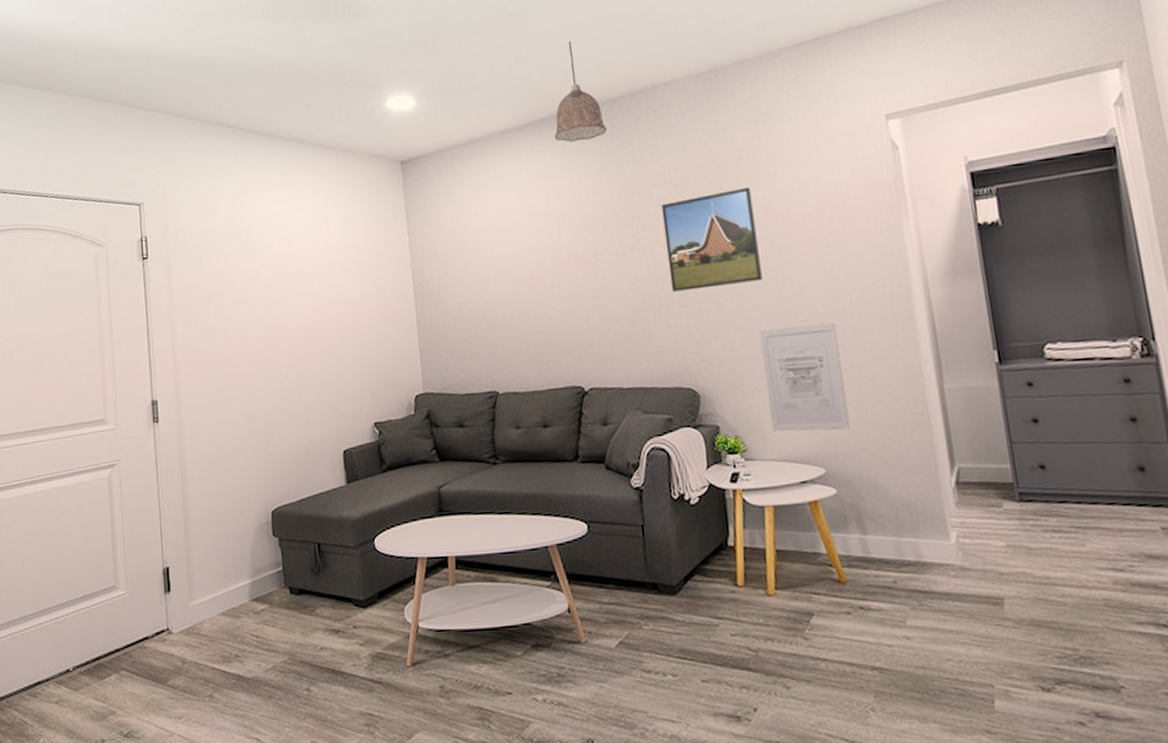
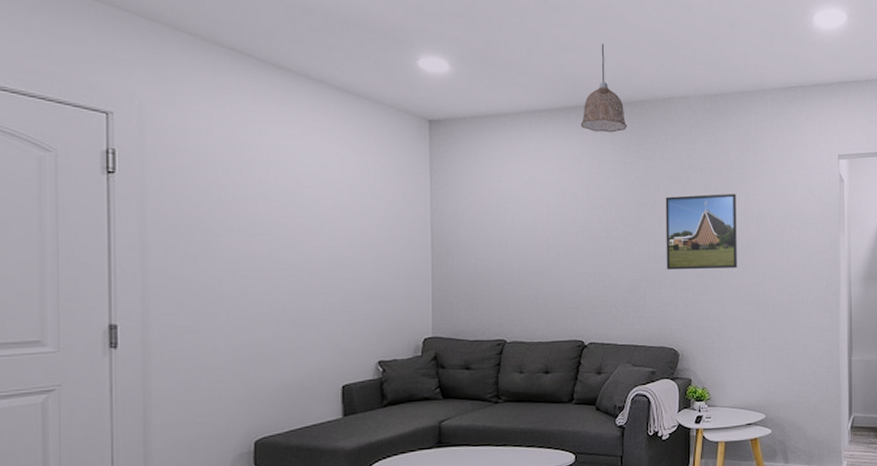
wall art: present [759,323,850,432] -> none [730,306,786,387]

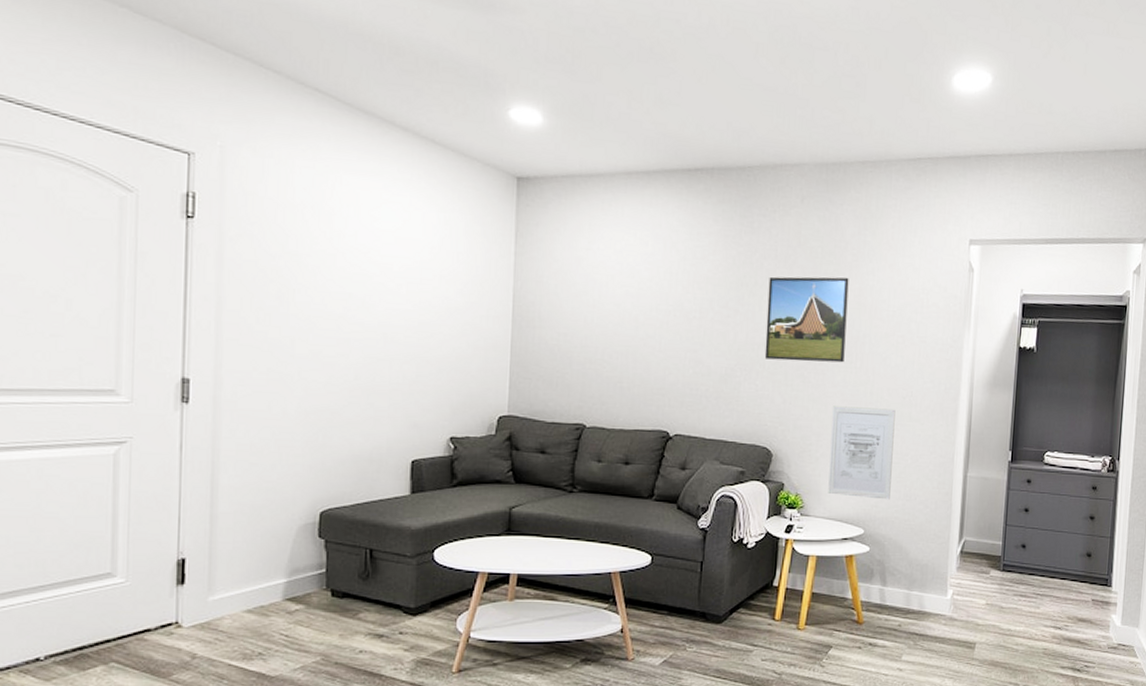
pendant lamp: present [580,43,627,133] -> none [680,98,732,201]
wall art: none [730,306,786,387] -> present [828,406,896,500]

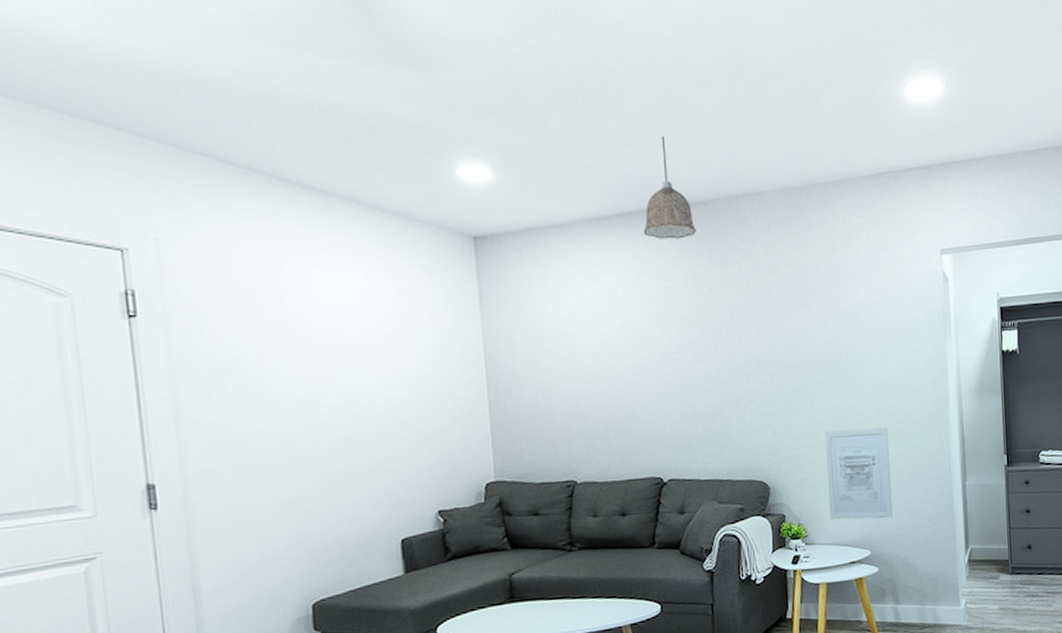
pendant lamp: none [680,98,732,201] -> present [643,135,696,239]
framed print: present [764,276,849,363] -> none [744,302,830,393]

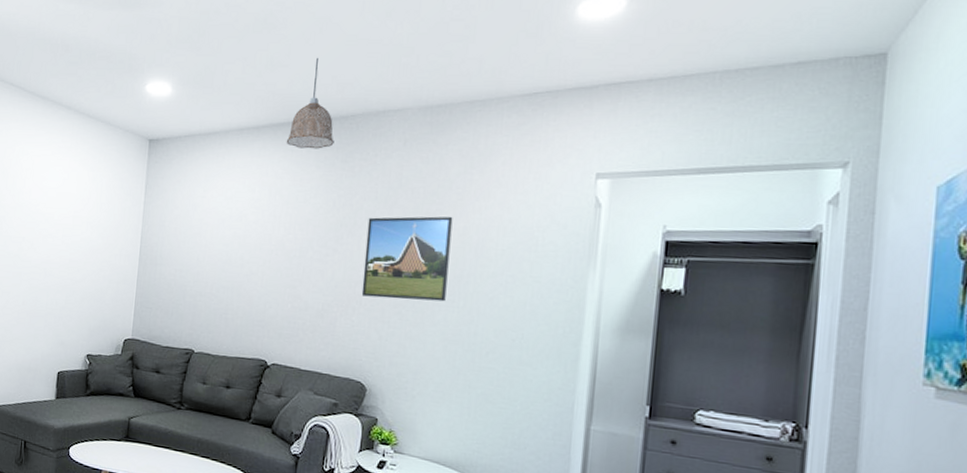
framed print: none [744,302,830,393] -> present [361,216,453,302]
wall art: present [825,427,893,520] -> none [424,344,503,446]

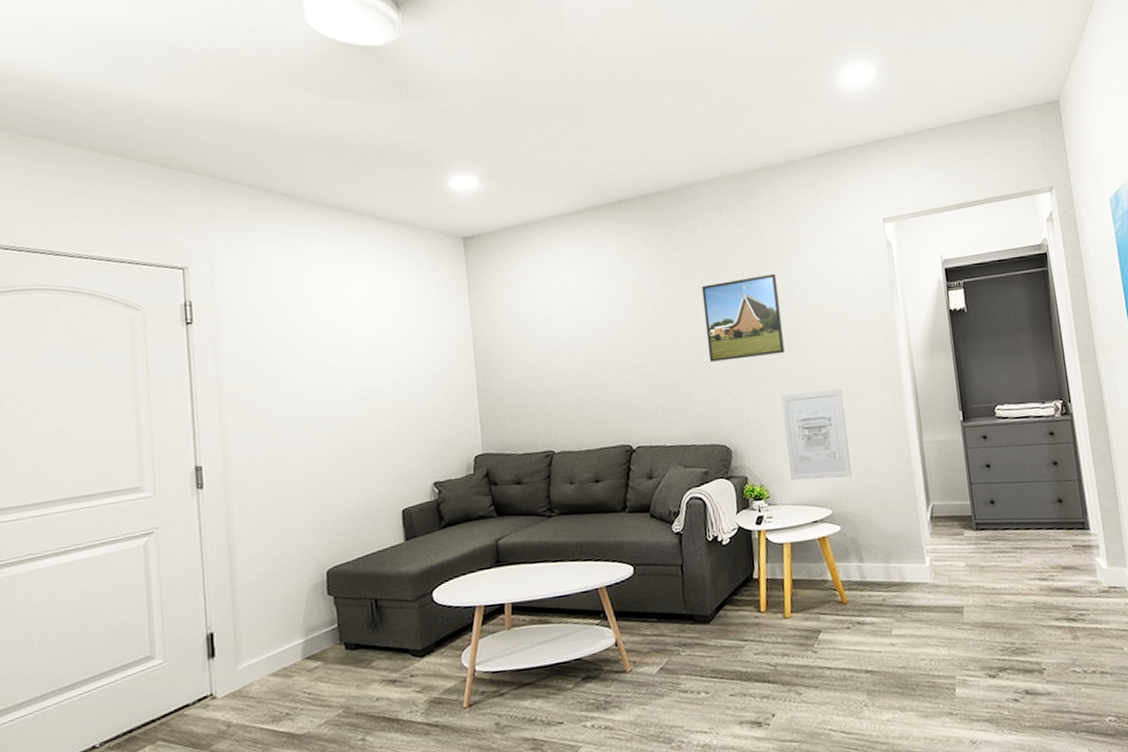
pendant lamp: present [286,57,334,149] -> none [608,137,655,228]
wall art: none [424,344,503,446] -> present [781,389,852,481]

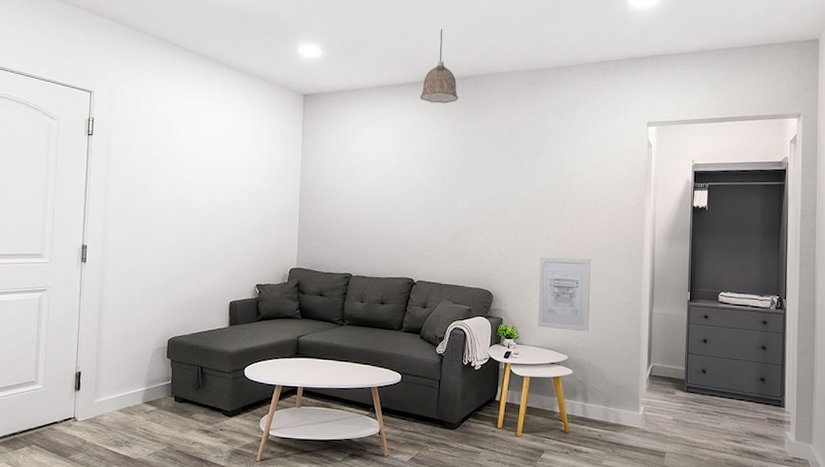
pendant lamp: none [608,137,655,228] -> present [420,28,458,104]
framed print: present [701,274,785,362] -> none [485,156,550,223]

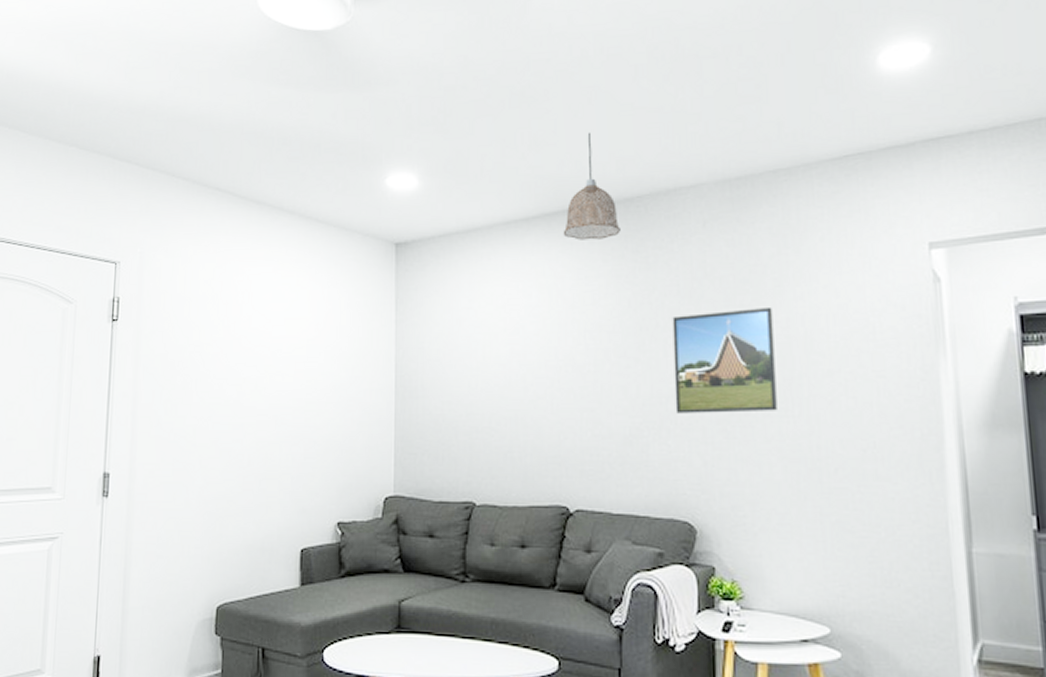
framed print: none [485,156,550,223] -> present [672,308,777,414]
wall art: present [538,257,591,332] -> none [769,466,862,587]

